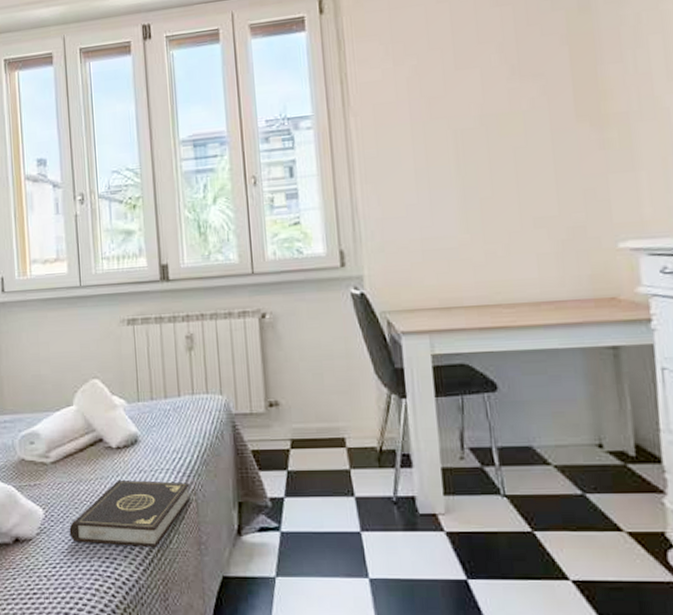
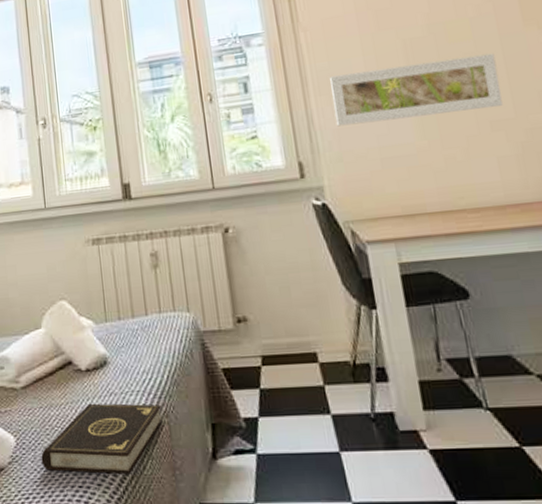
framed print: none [377,148,548,216] -> present [330,53,503,127]

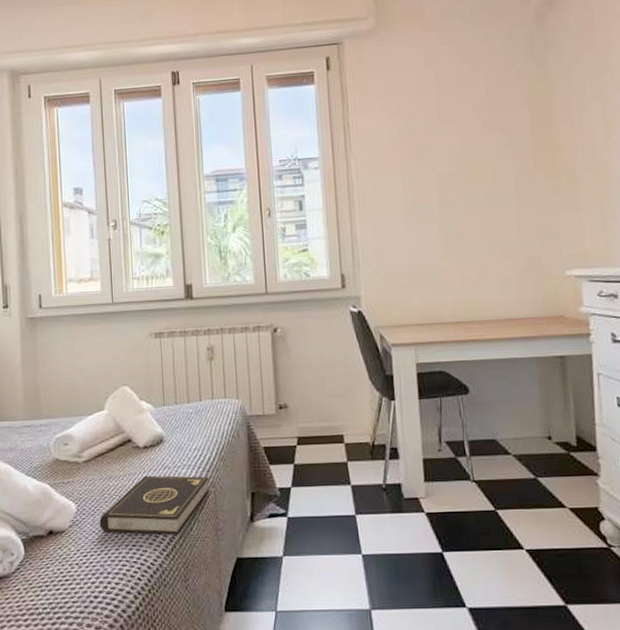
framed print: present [330,53,503,127] -> none [374,192,511,246]

